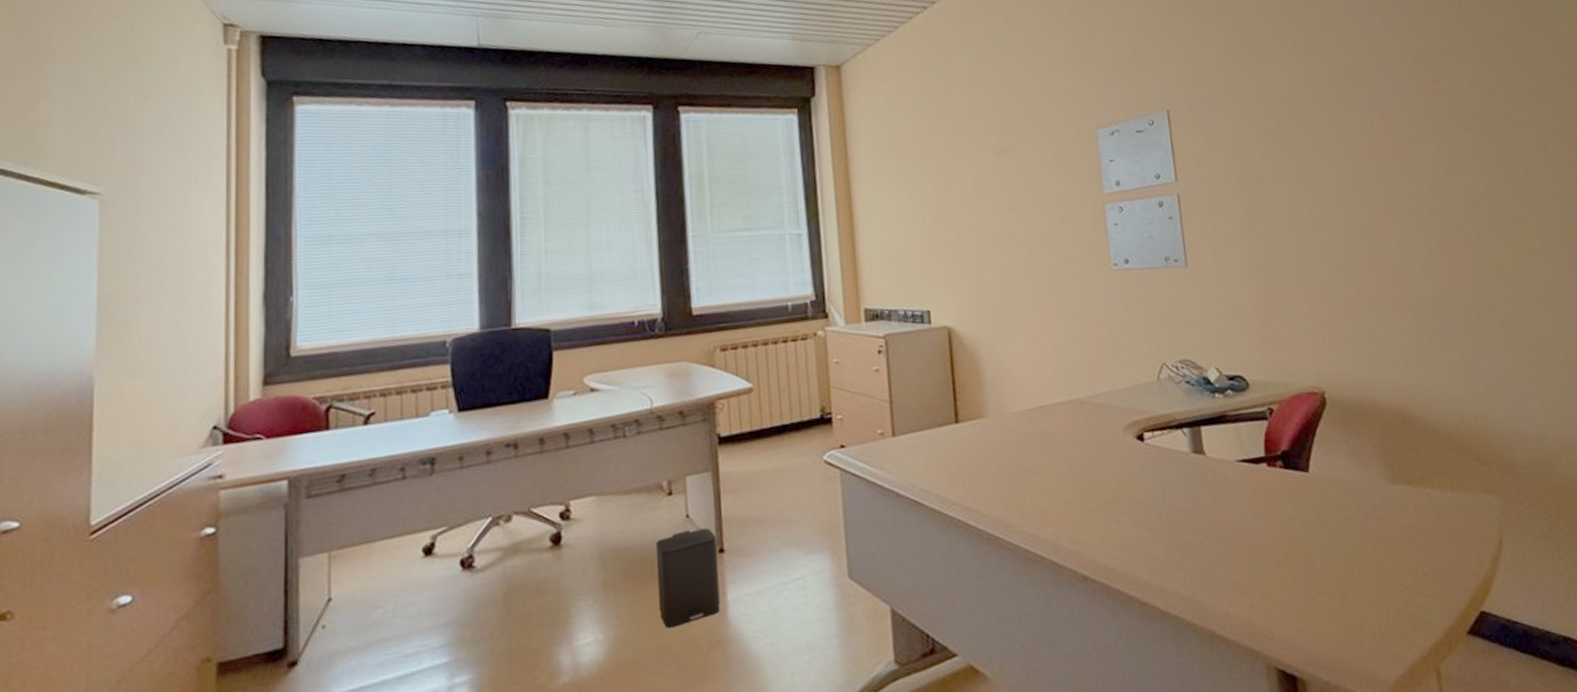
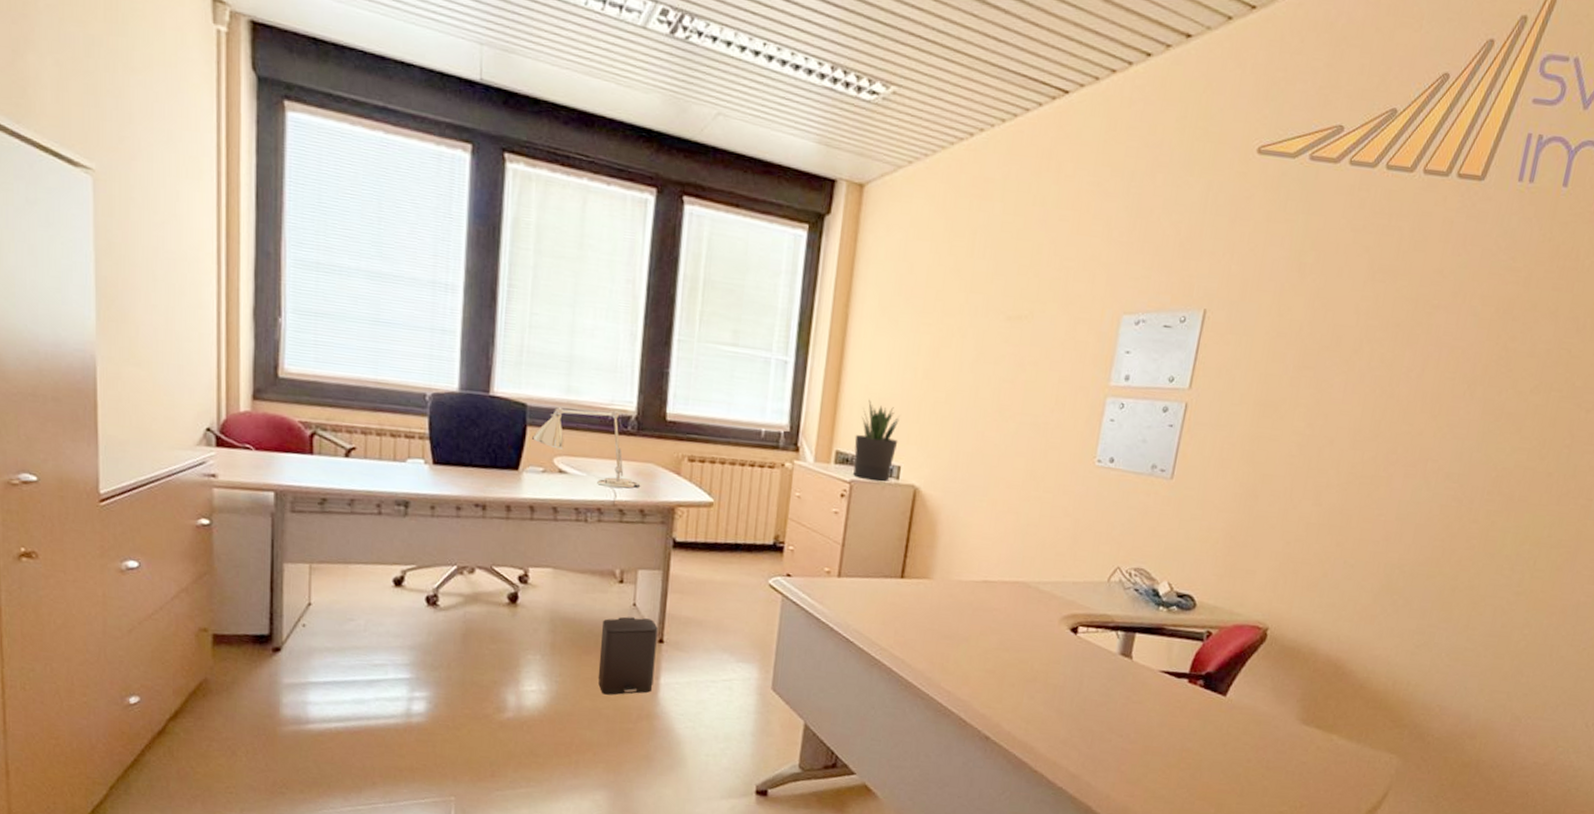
desk lamp: none [558,317,675,396] -> present [531,407,640,489]
planter: none [879,254,922,332] -> present [853,400,900,482]

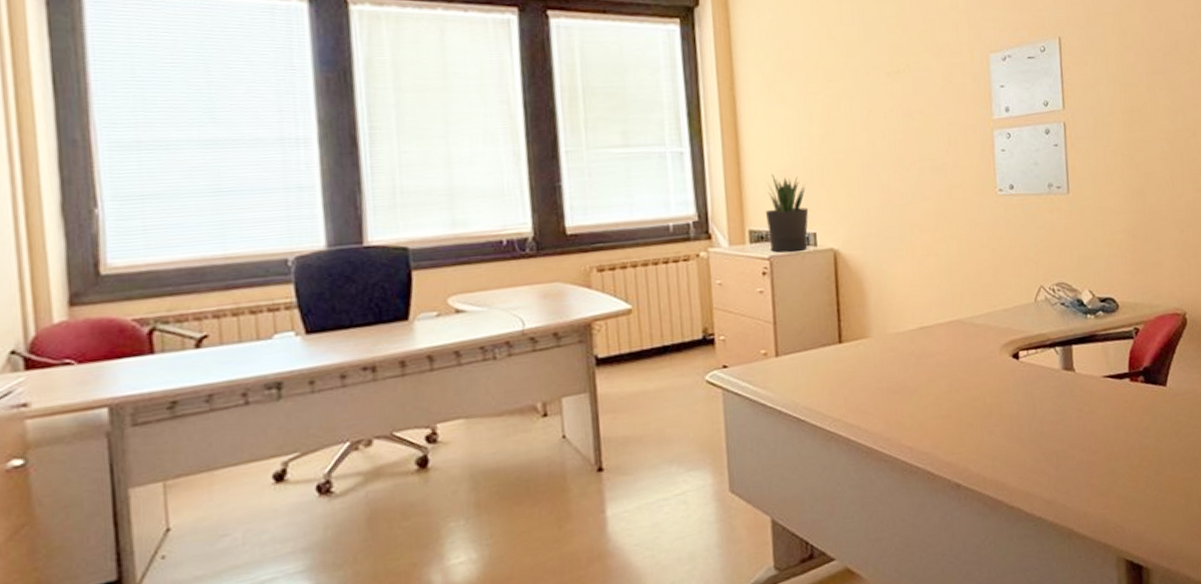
desk lamp: present [531,407,640,489] -> none [418,236,549,317]
pedal bin: present [598,616,658,695] -> none [530,448,600,545]

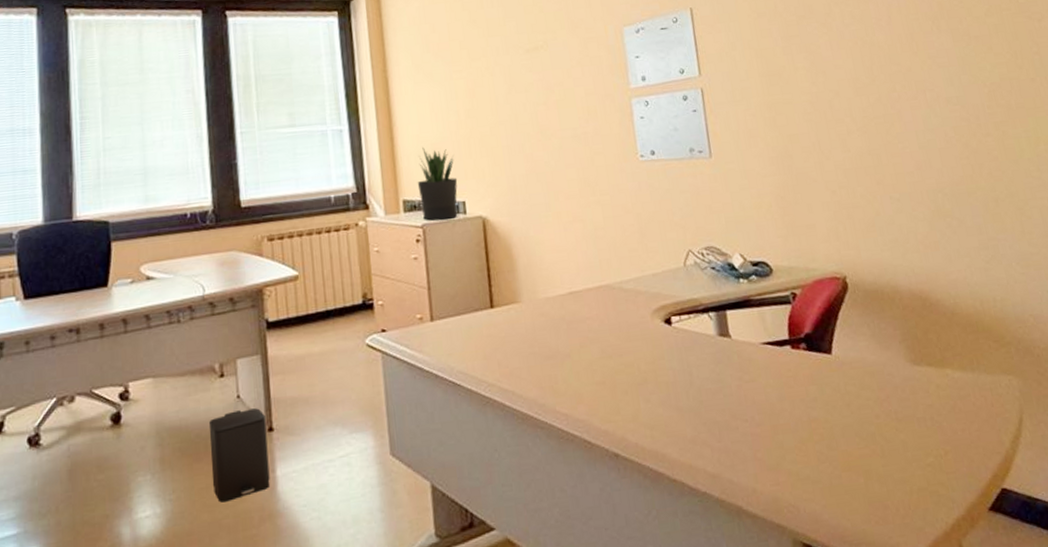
pedal bin: none [530,448,600,545] -> present [208,408,270,503]

